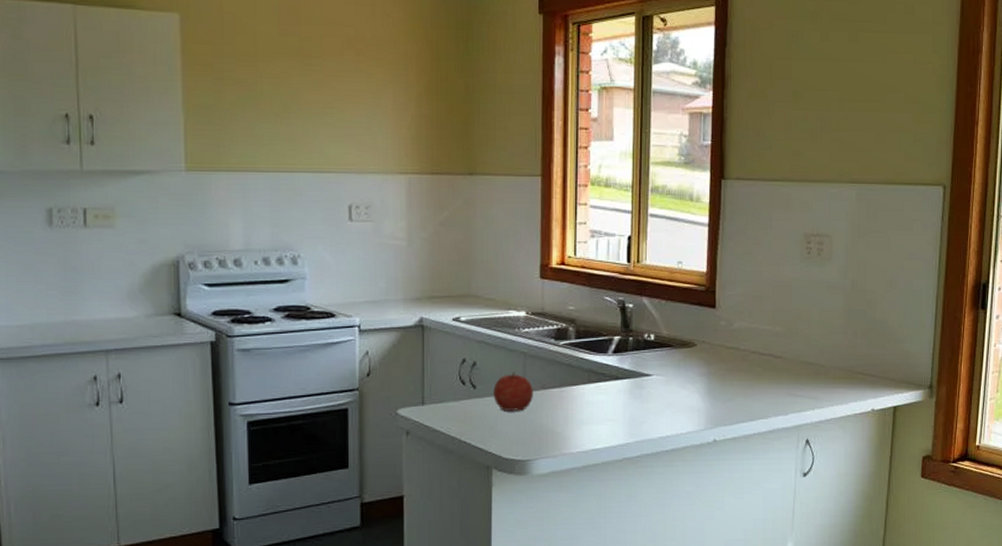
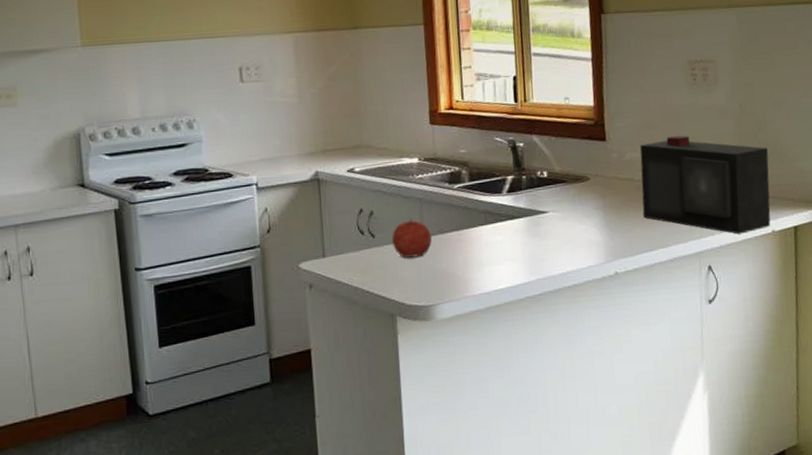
speaker: none [746,308,875,410] -> present [640,135,771,234]

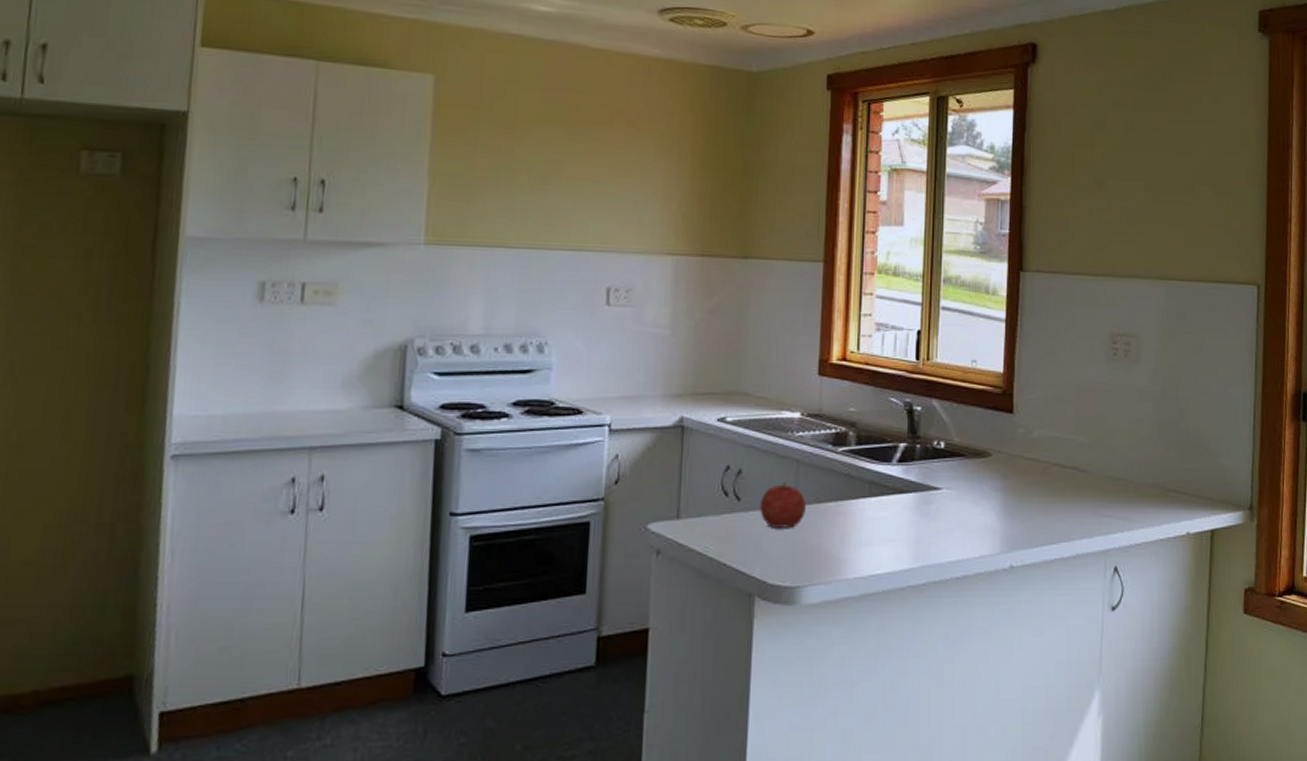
speaker: present [640,135,771,234] -> none [1046,414,1188,533]

